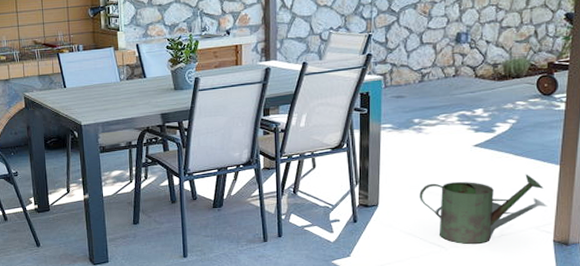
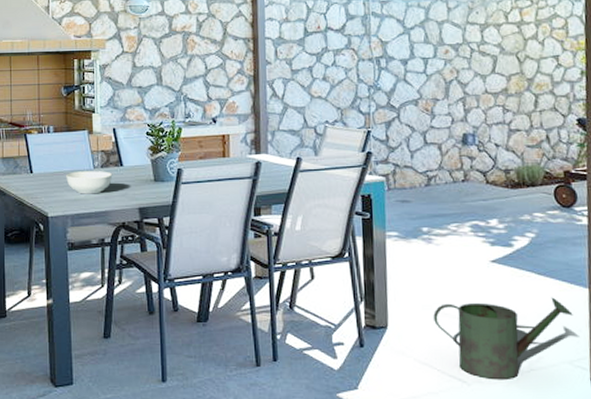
bowl: none [96,83,137,104] -> present [66,171,113,194]

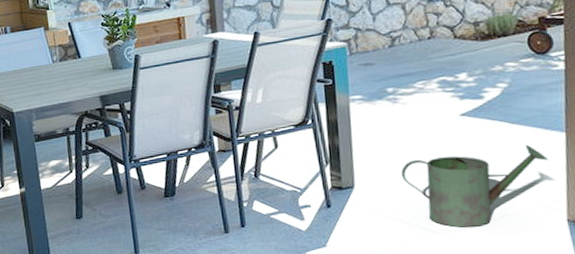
bowl: present [66,171,113,194] -> none [27,64,72,89]

